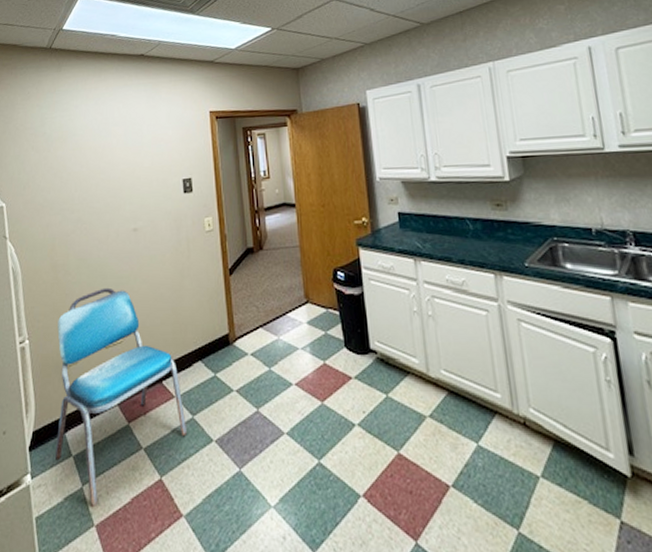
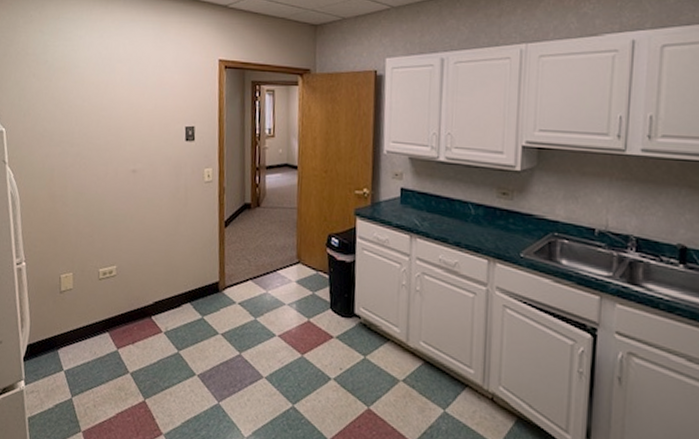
dining chair: present [54,287,188,508] -> none [47,223,173,417]

